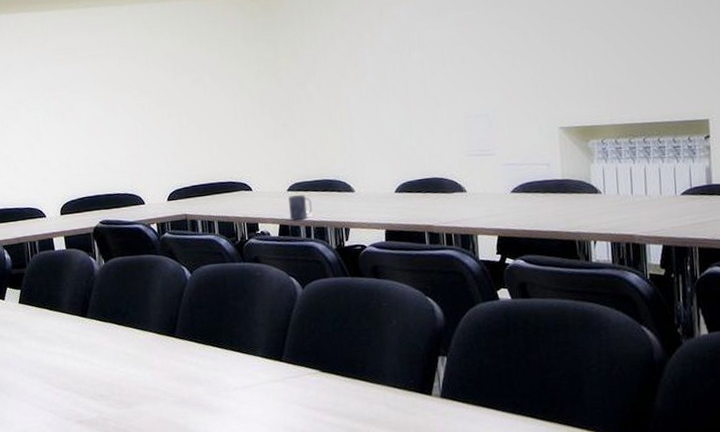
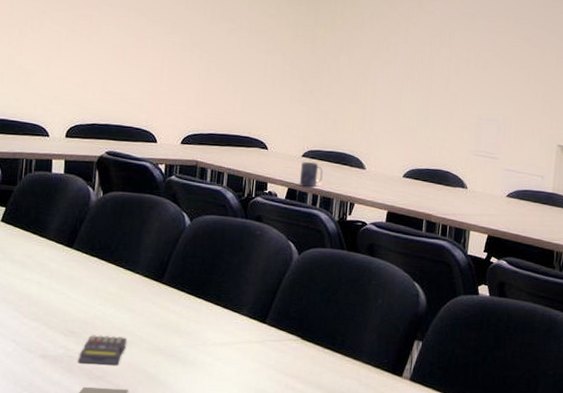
calculator: none [111,394,154,424] -> present [77,335,127,365]

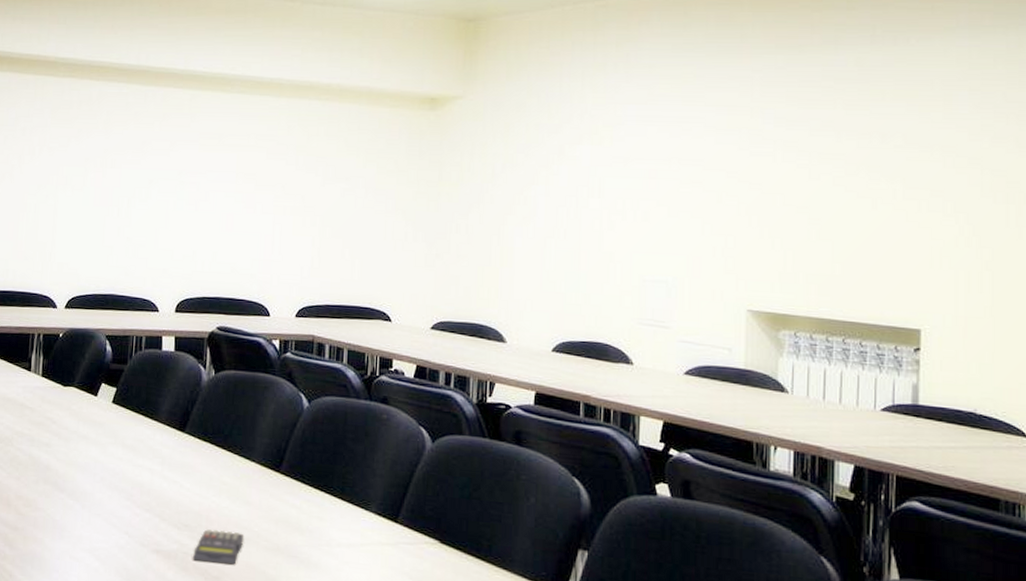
mug: present [299,162,323,187] -> none [429,335,456,364]

